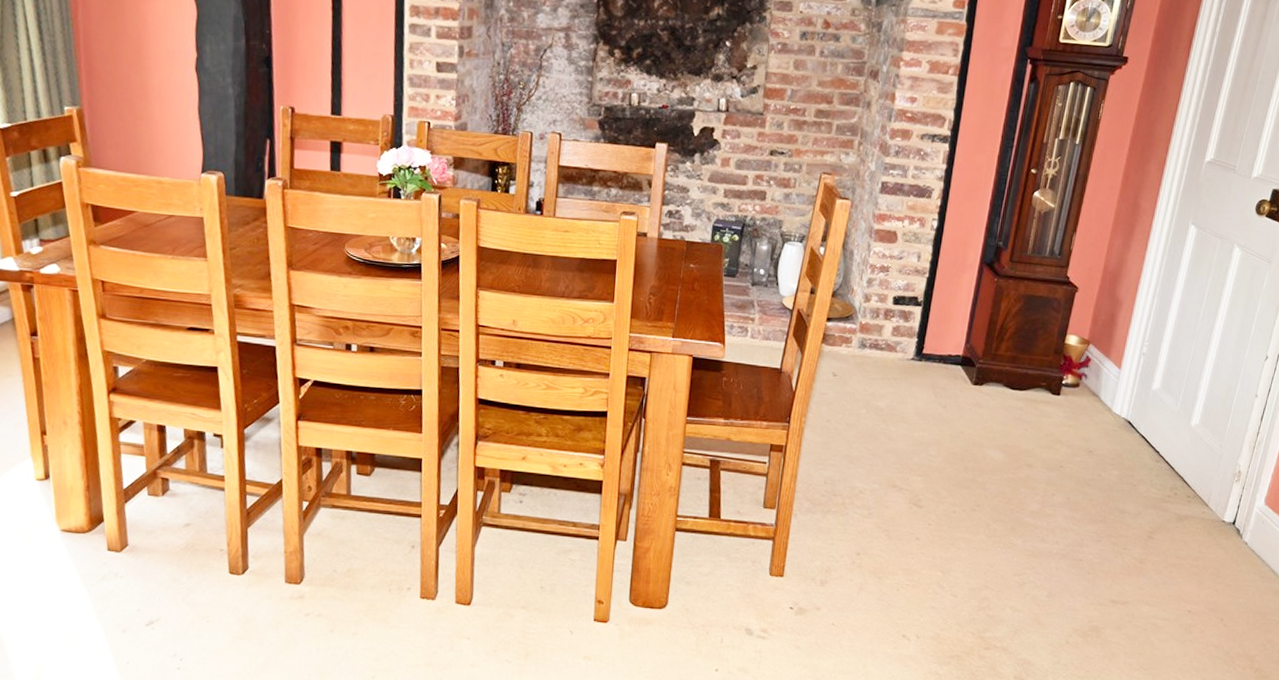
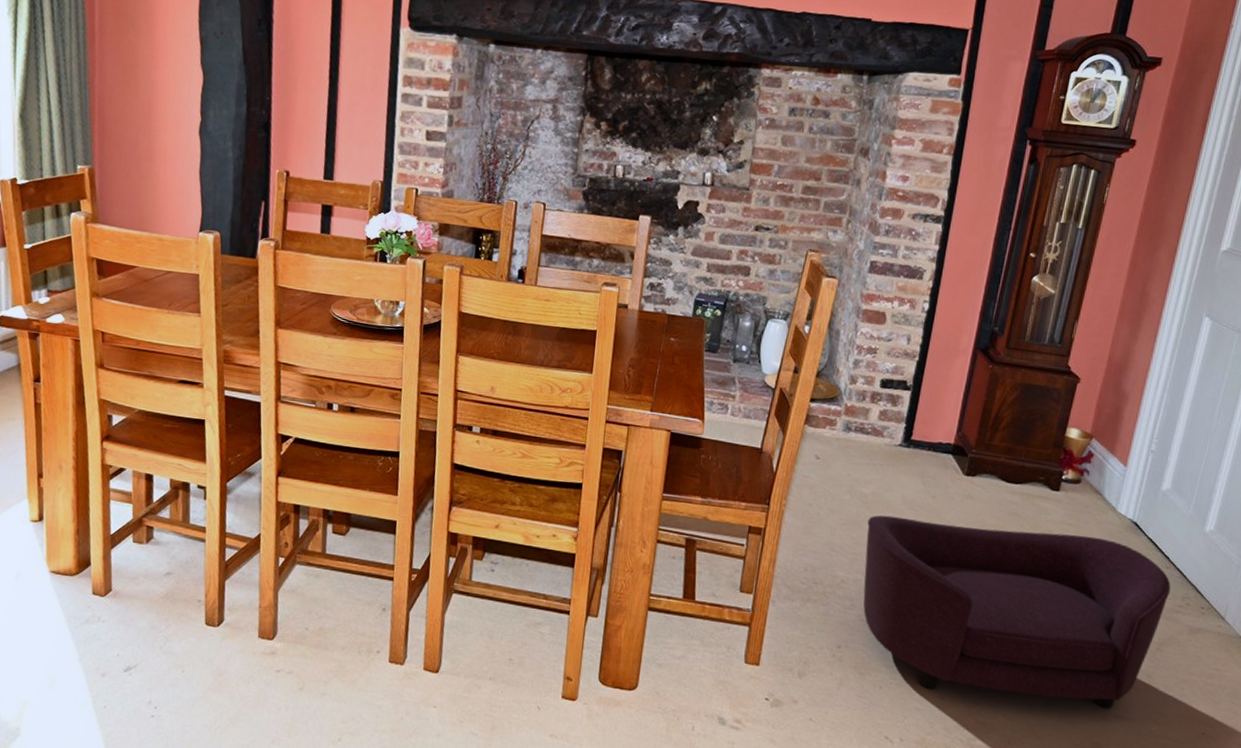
dog bed: none [880,426,1161,595] -> present [863,515,1171,709]

